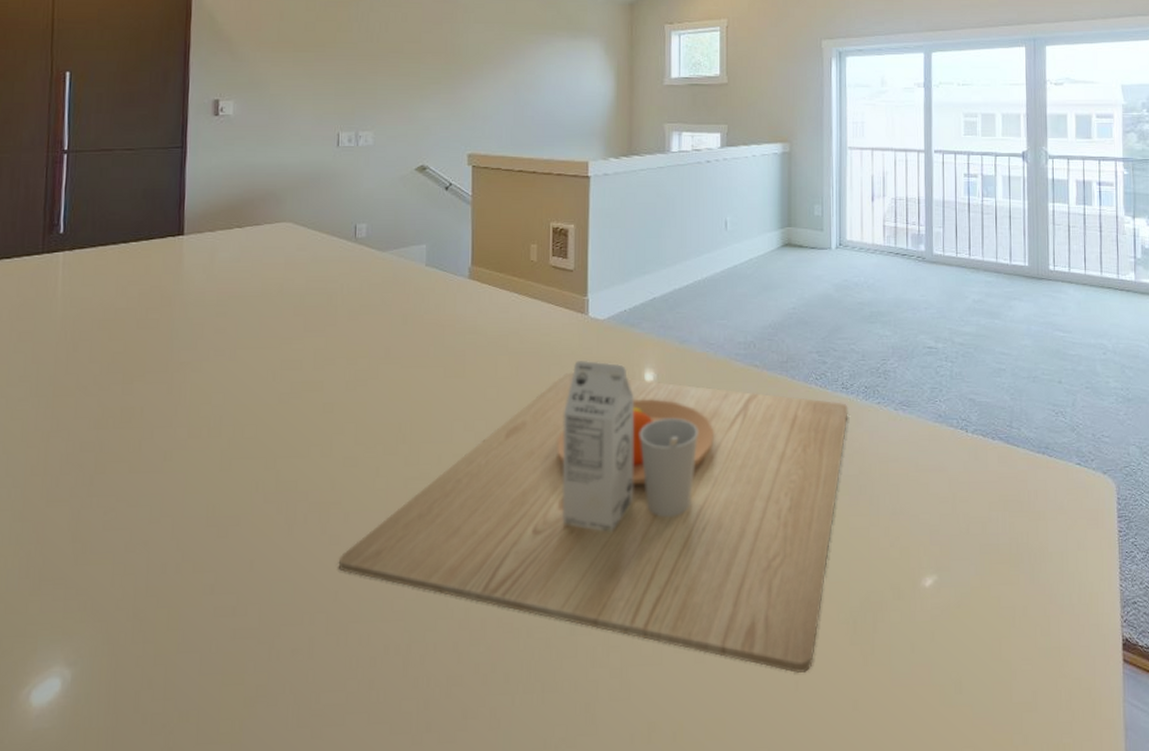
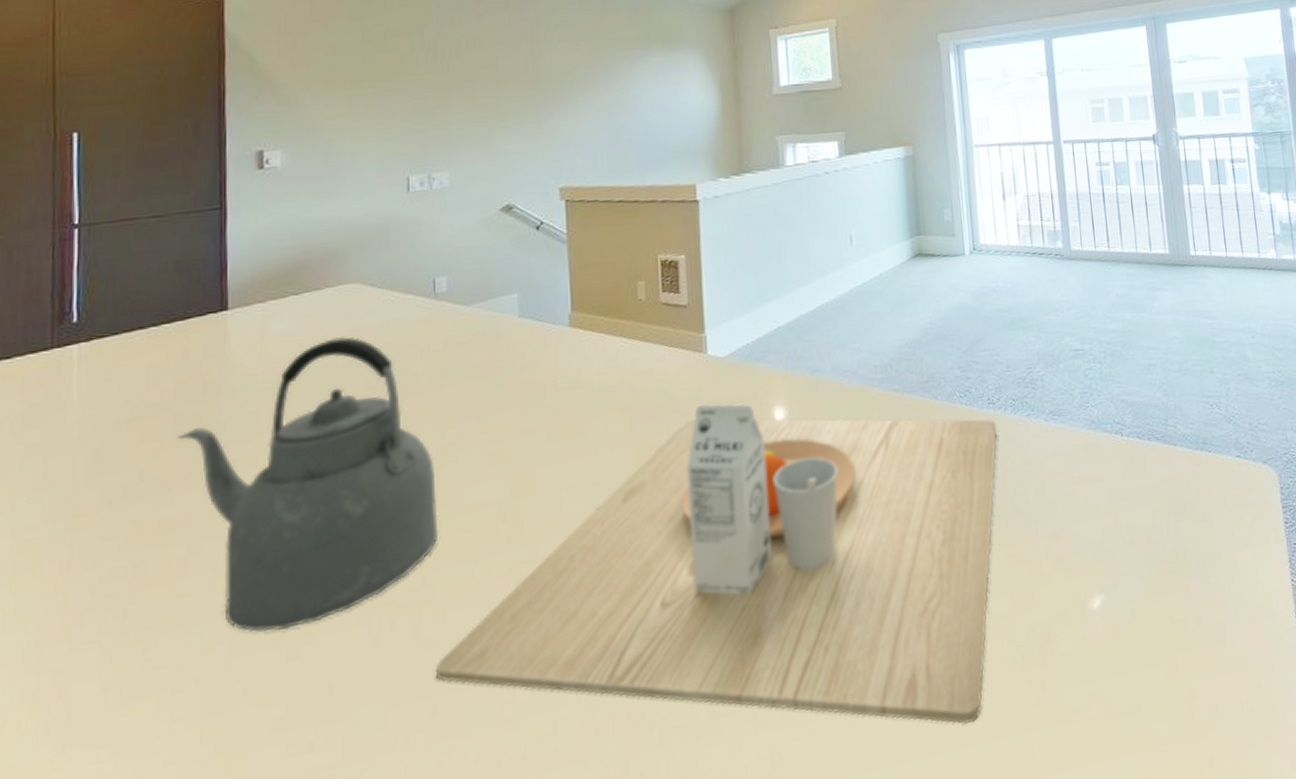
kettle: none [138,268,348,512] -> present [177,336,439,633]

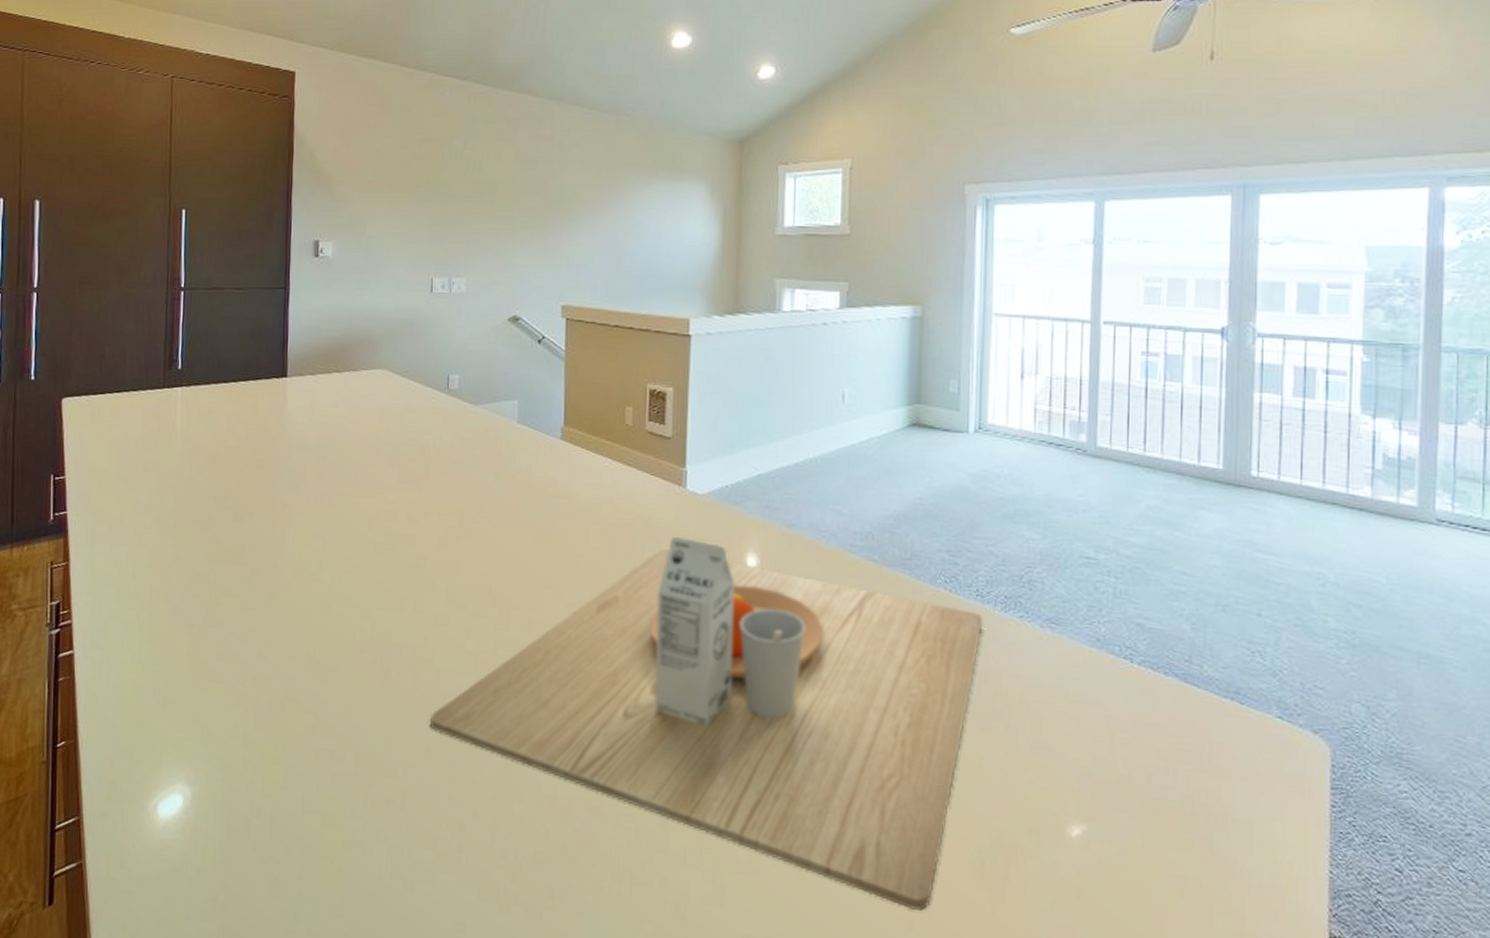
kettle: present [177,336,439,633] -> none [247,415,440,655]

